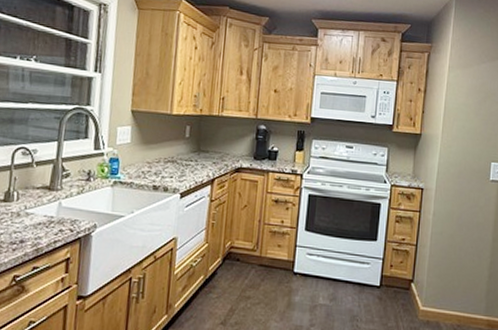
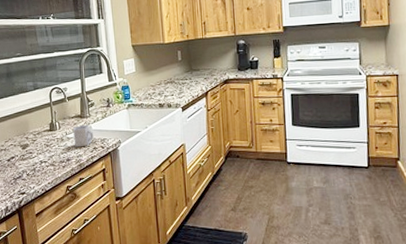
cup: none [34,198,62,227] -> present [72,124,93,147]

